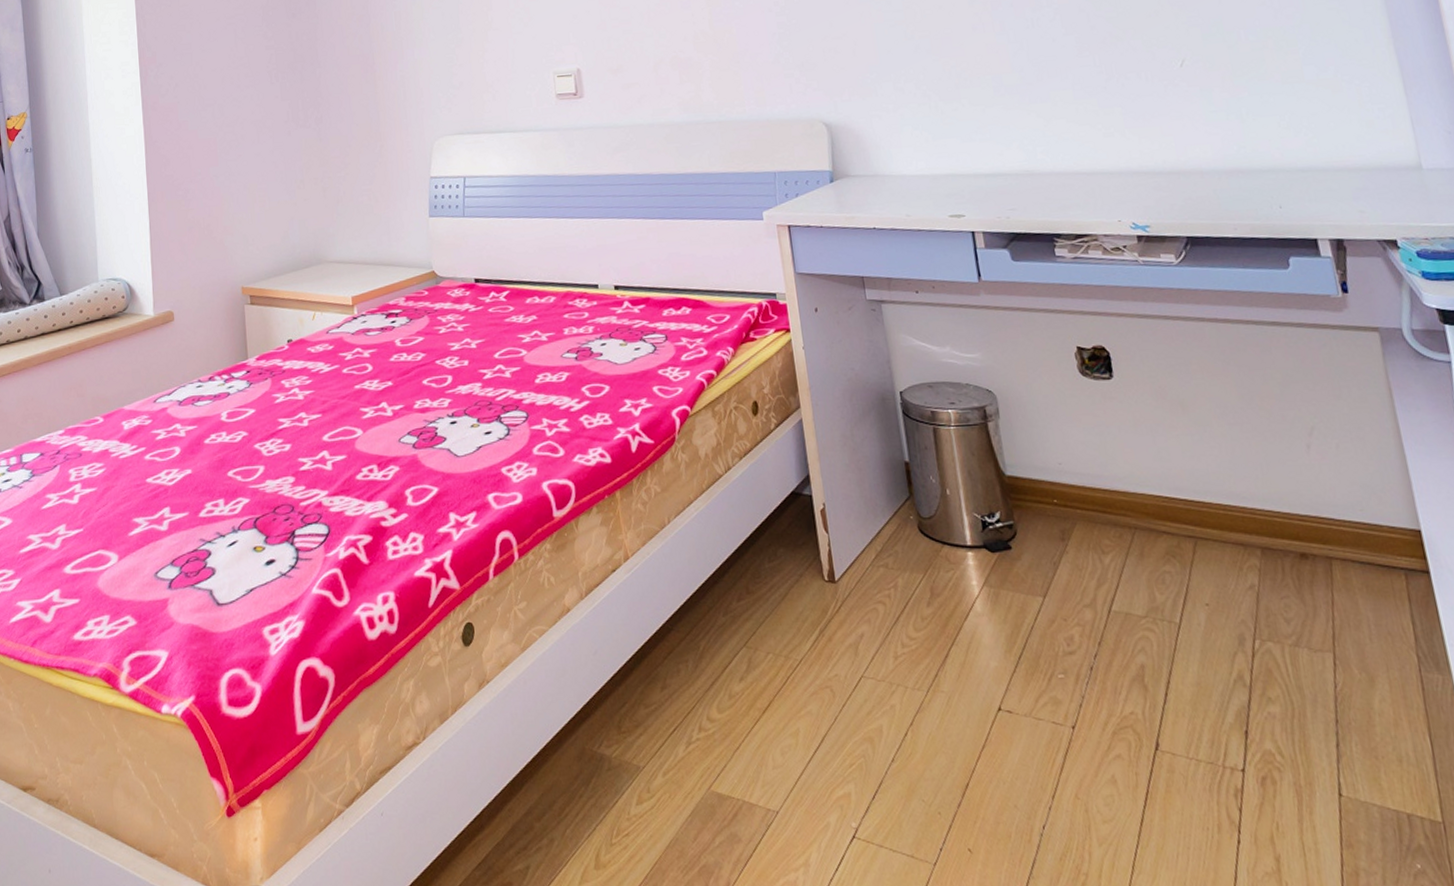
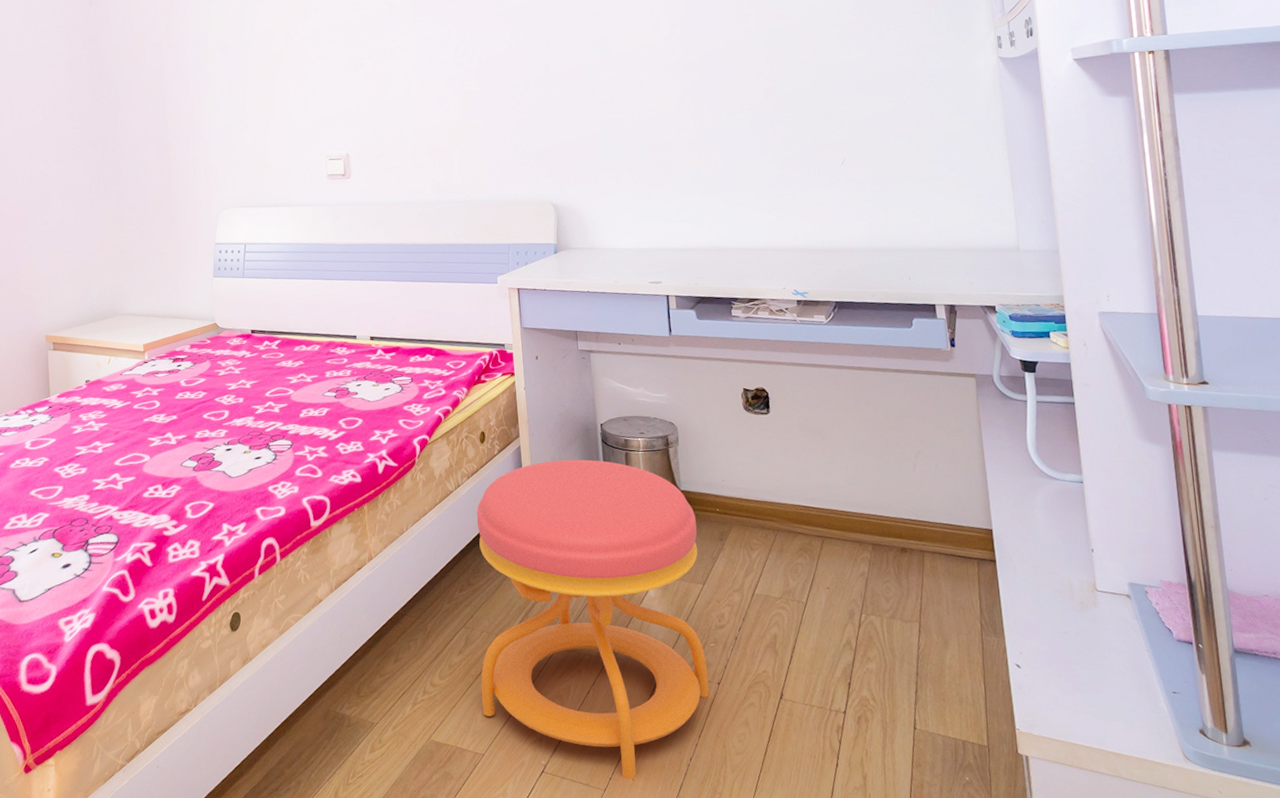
stool: none [753,436,1063,852] -> present [476,459,710,780]

